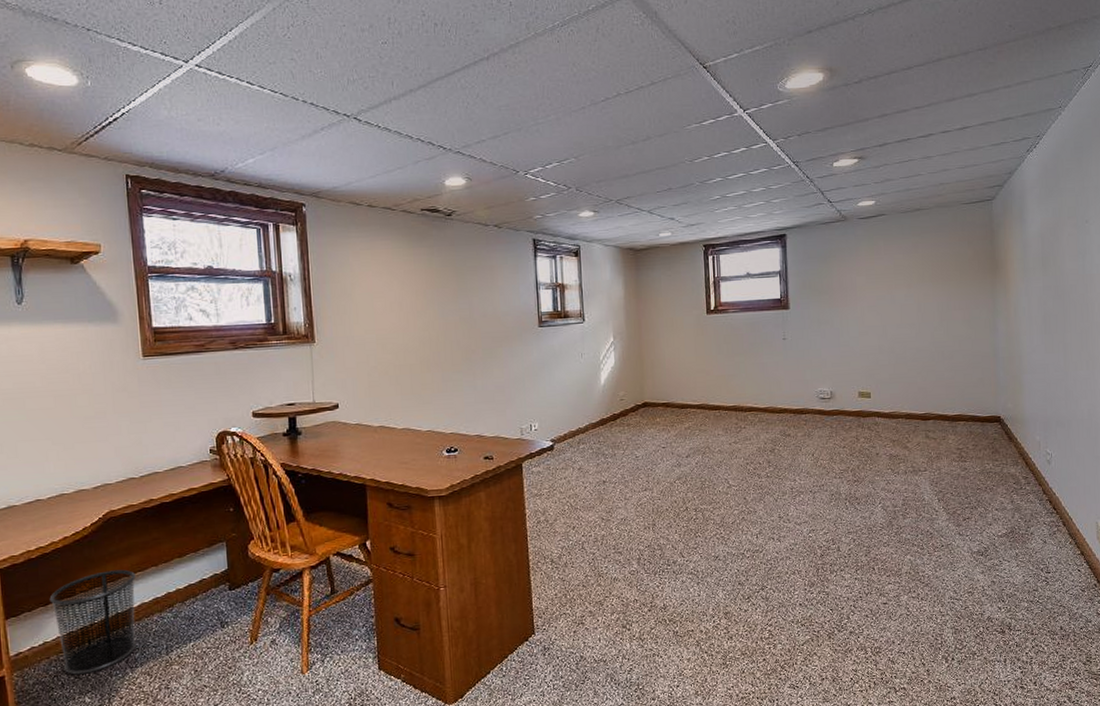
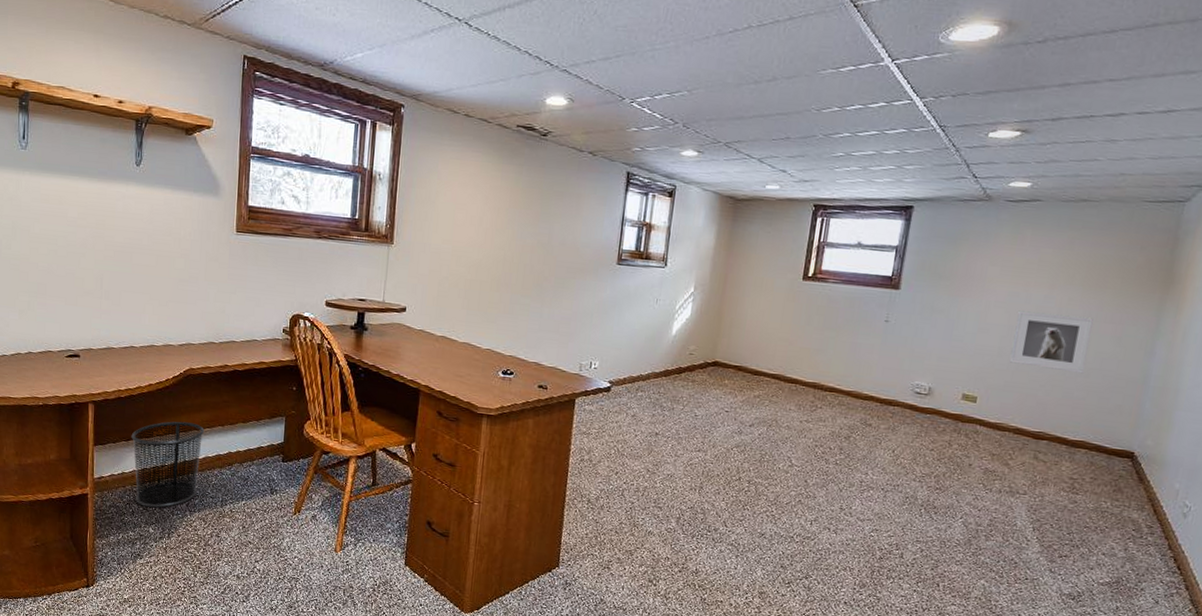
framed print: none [887,308,948,358] -> present [1009,310,1094,374]

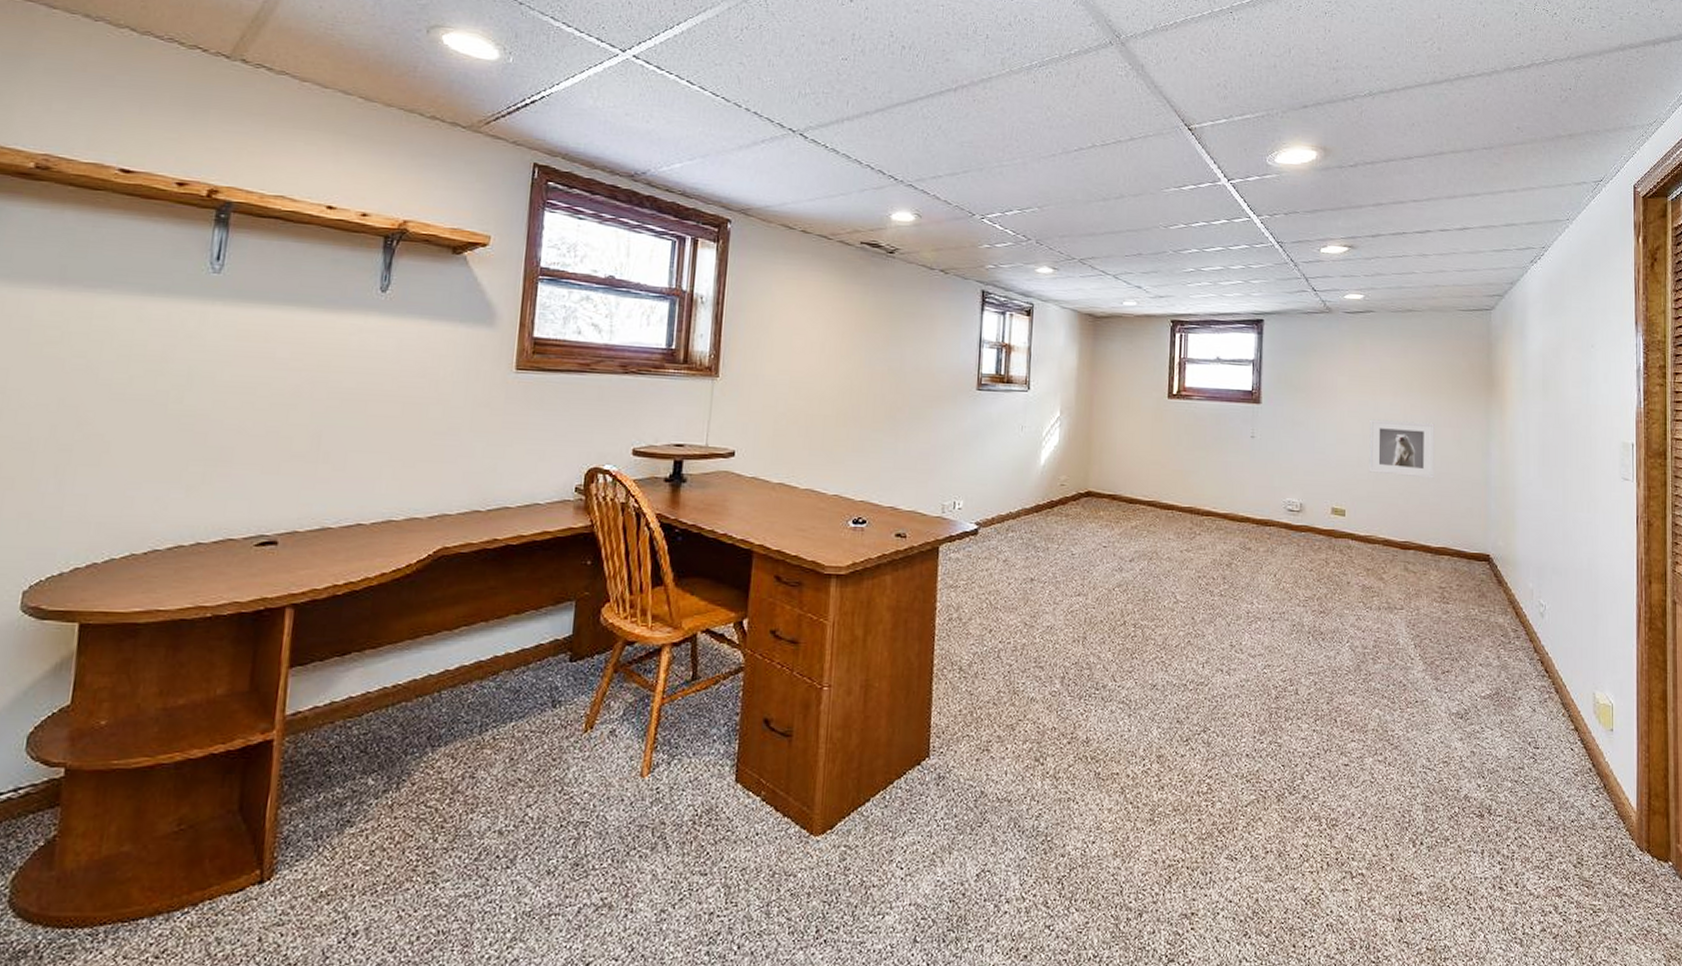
waste bin: present [131,421,204,508] -> none [348,620,459,748]

